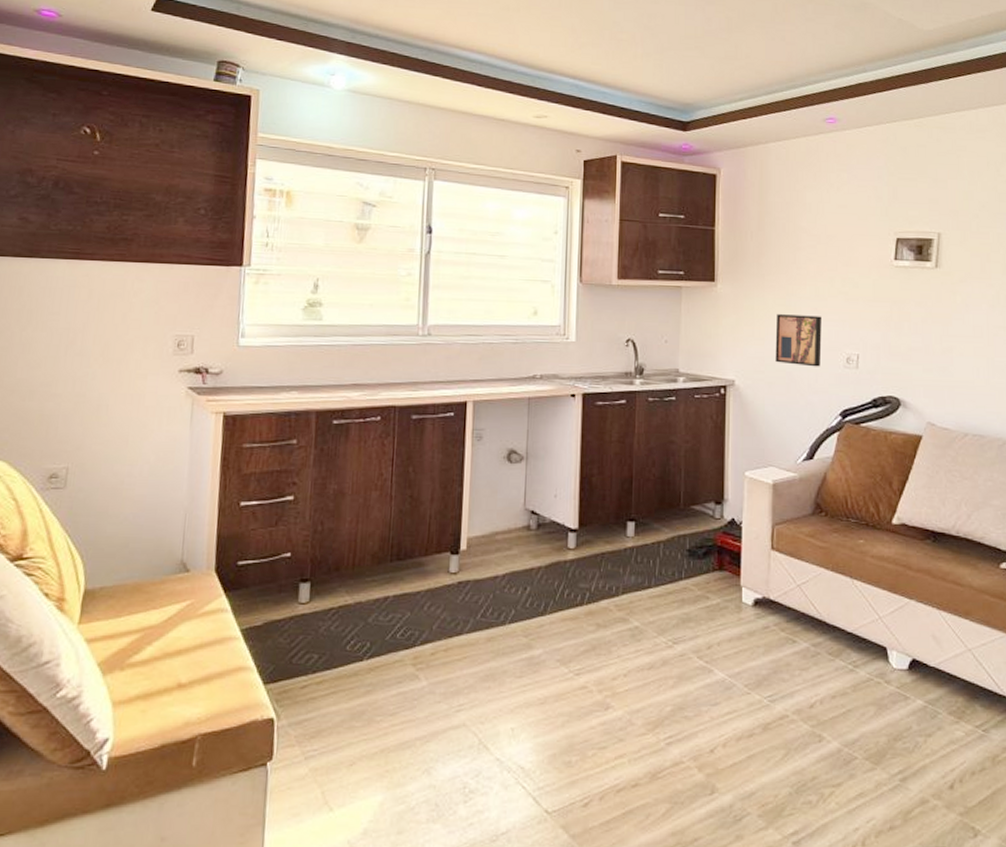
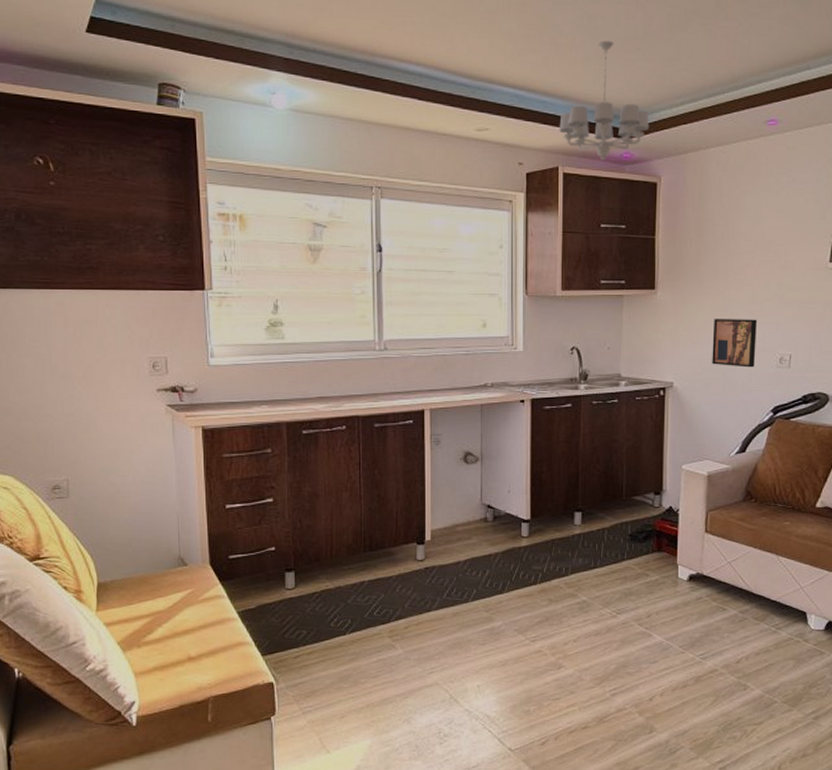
chandelier: none [618,38,709,152] -> present [559,40,650,161]

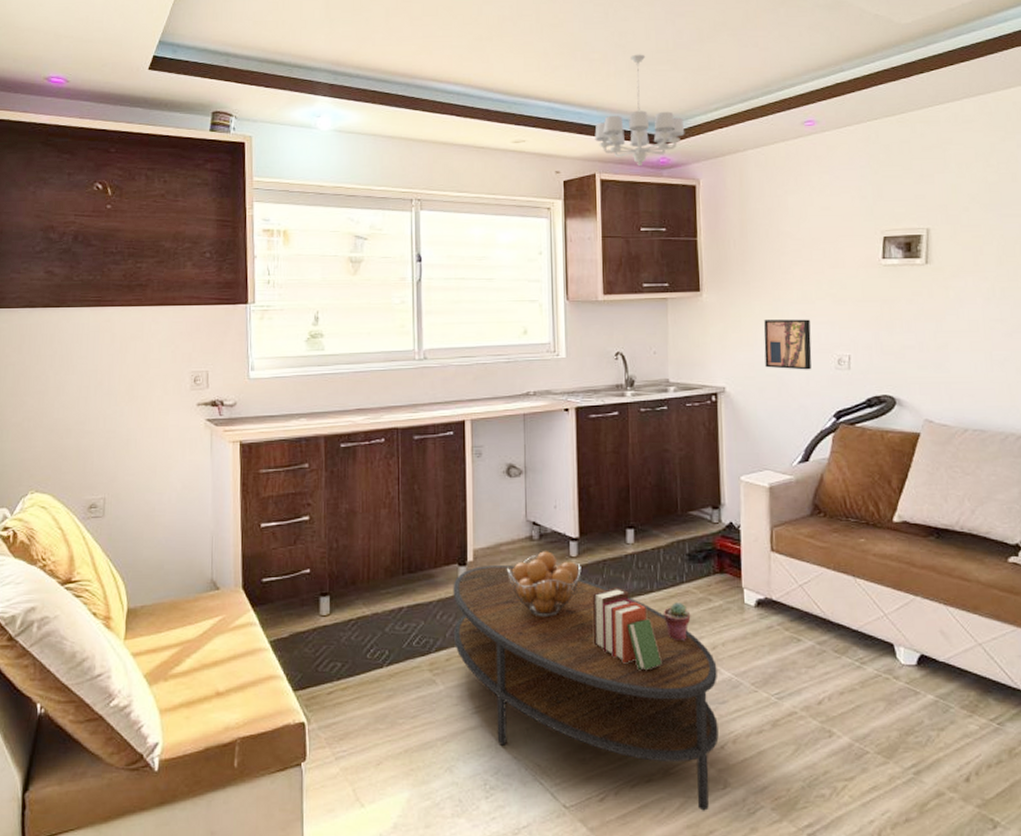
coffee table: none [411,544,650,751] -> present [453,565,719,811]
fruit basket: none [463,531,532,590] -> present [507,551,581,617]
books: none [540,564,601,635] -> present [592,587,662,669]
potted succulent: none [604,577,630,611] -> present [663,602,691,641]

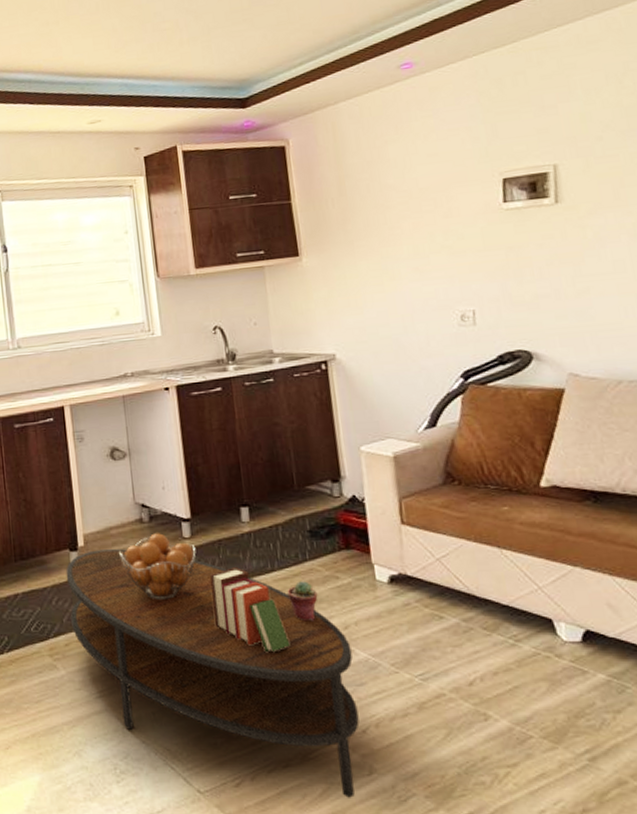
chandelier: present [595,54,685,167] -> none [172,16,269,134]
wall art: present [764,319,812,370] -> none [373,275,431,331]

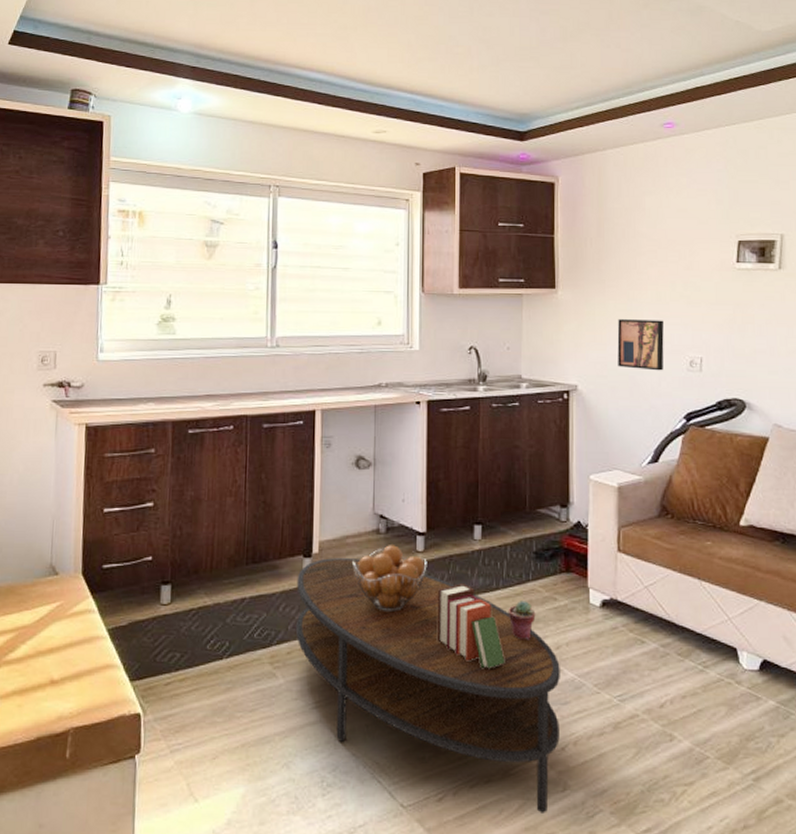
wall art: none [373,275,431,331] -> present [617,319,664,371]

